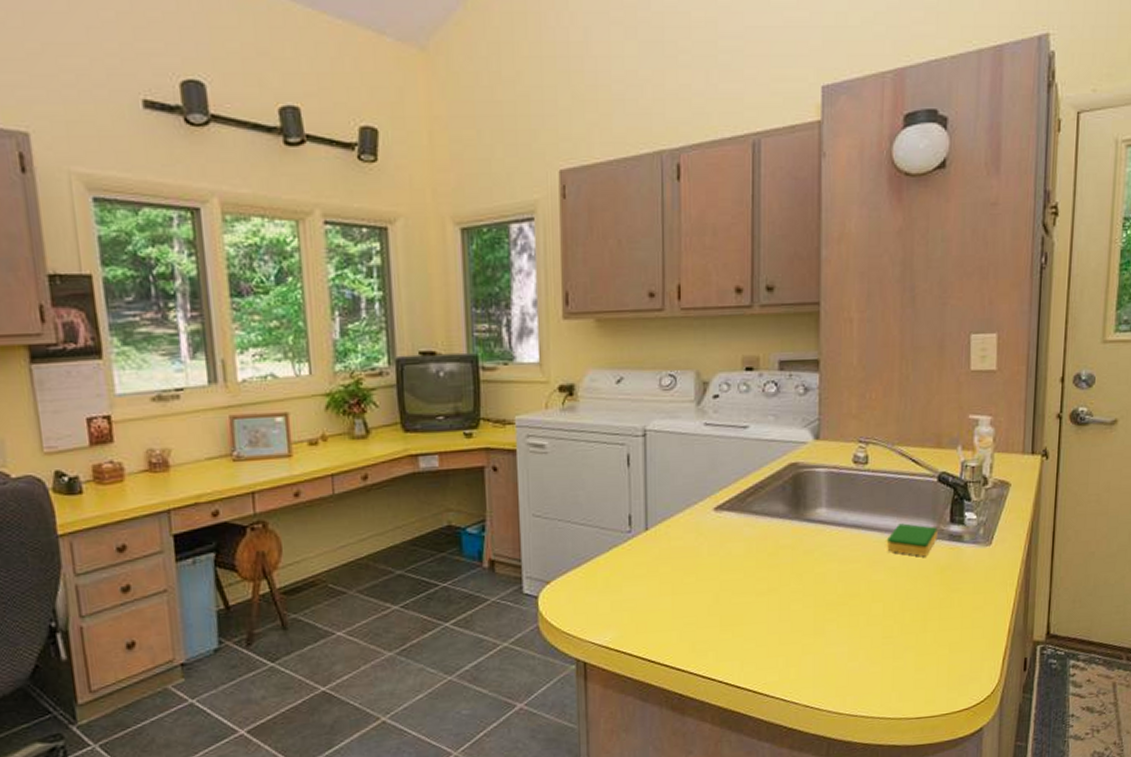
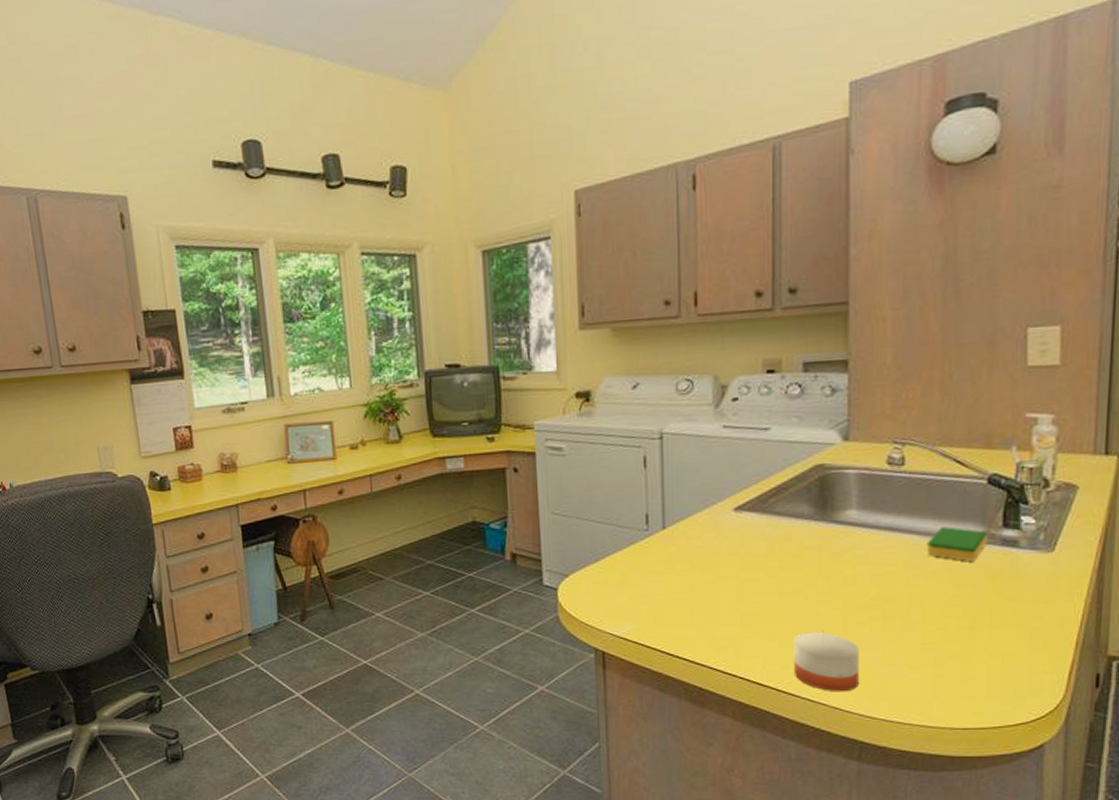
candle: none [768,628,828,690] -> present [793,630,859,692]

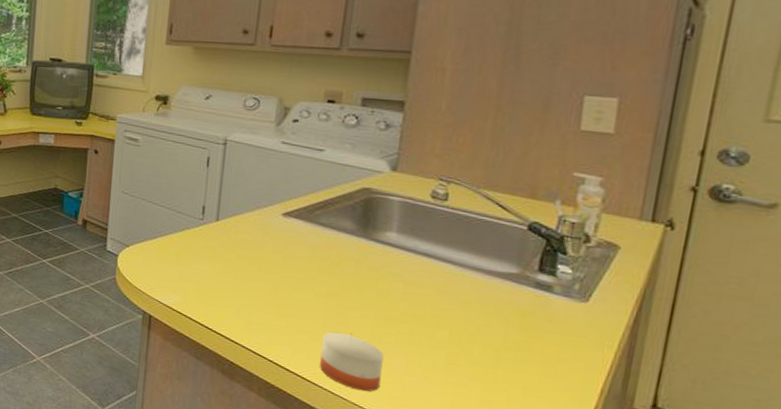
dish sponge: present [926,526,988,562] -> none [459,261,523,298]

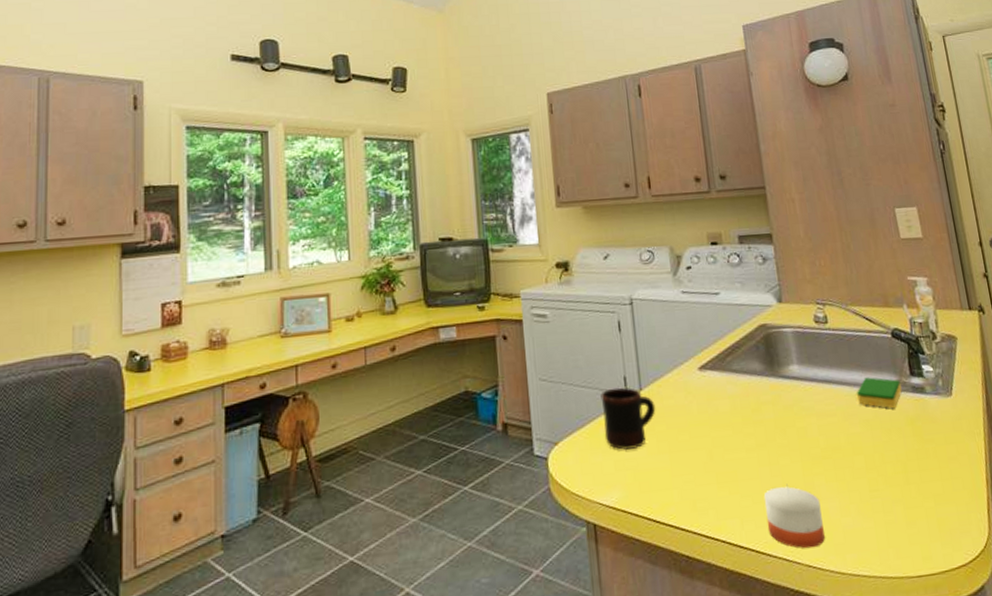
mug: none [173,213,229,267] -> present [600,387,656,450]
dish sponge: none [459,261,523,298] -> present [856,377,902,409]

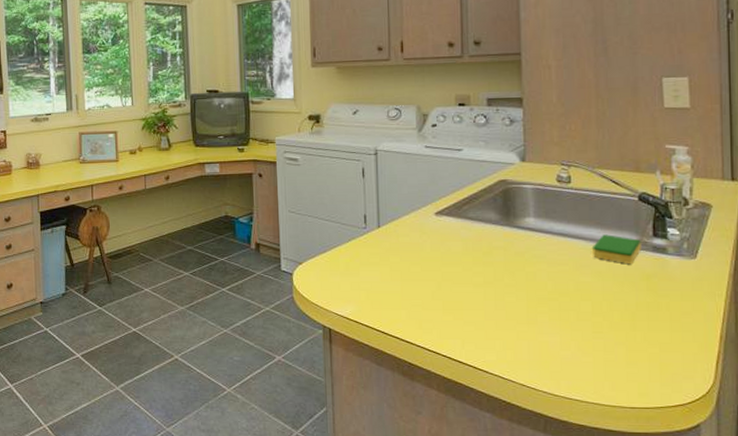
mug: present [600,387,656,450] -> none [342,223,392,274]
candle: present [763,484,825,549] -> none [486,317,542,372]

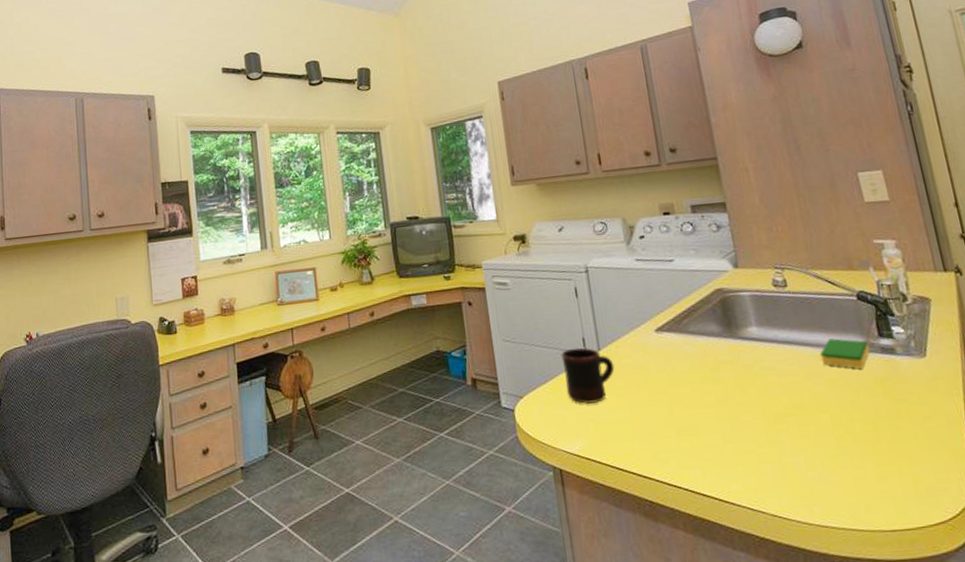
mug: none [342,223,392,274] -> present [561,347,615,404]

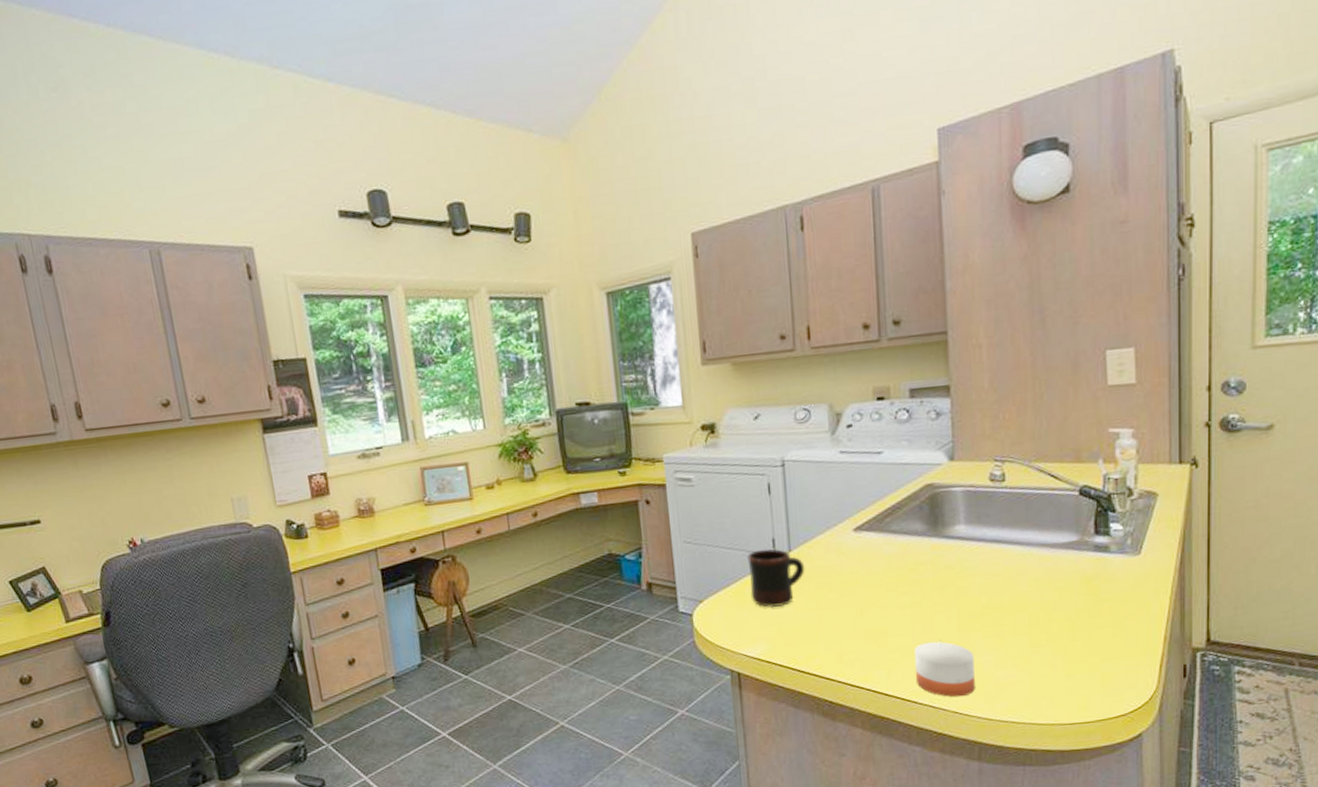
candle: none [725,438,790,499] -> present [914,639,975,697]
dish sponge: present [819,338,870,369] -> none [1028,536,1082,568]

